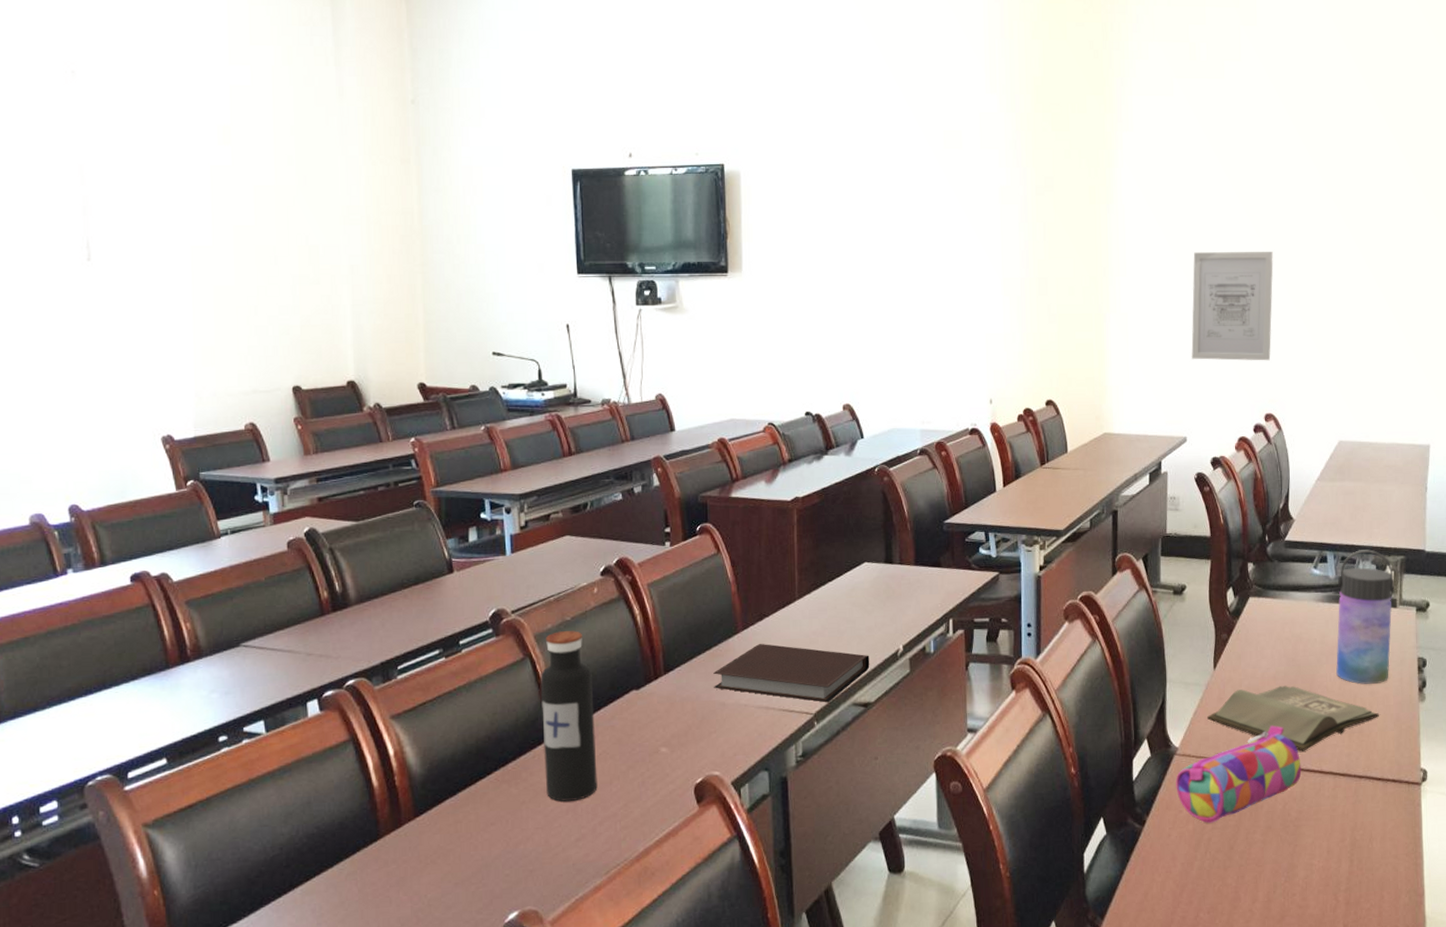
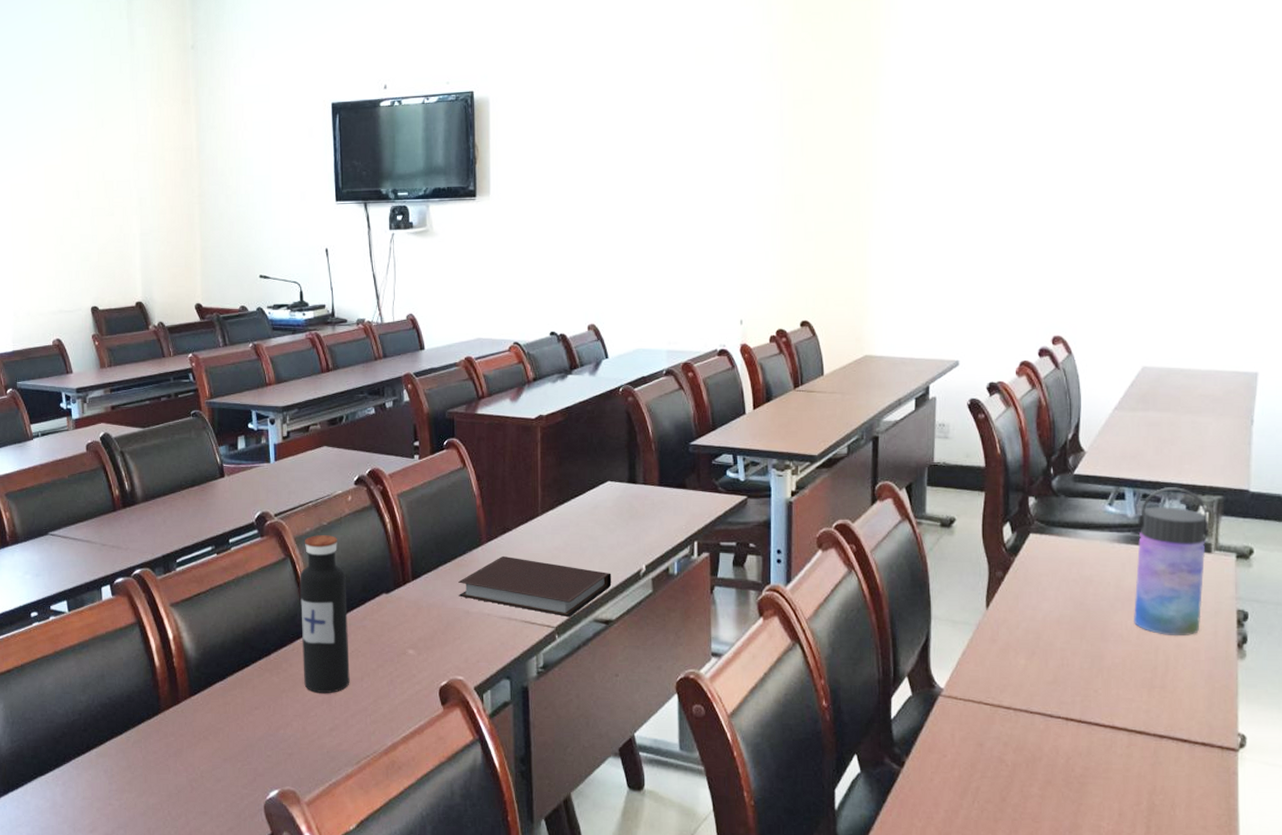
pencil case: present [1176,725,1302,823] -> none [940,673,1089,771]
wall art: present [1191,252,1273,361] -> none [966,160,1066,279]
hardback book: present [1207,686,1379,752] -> none [978,631,1186,703]

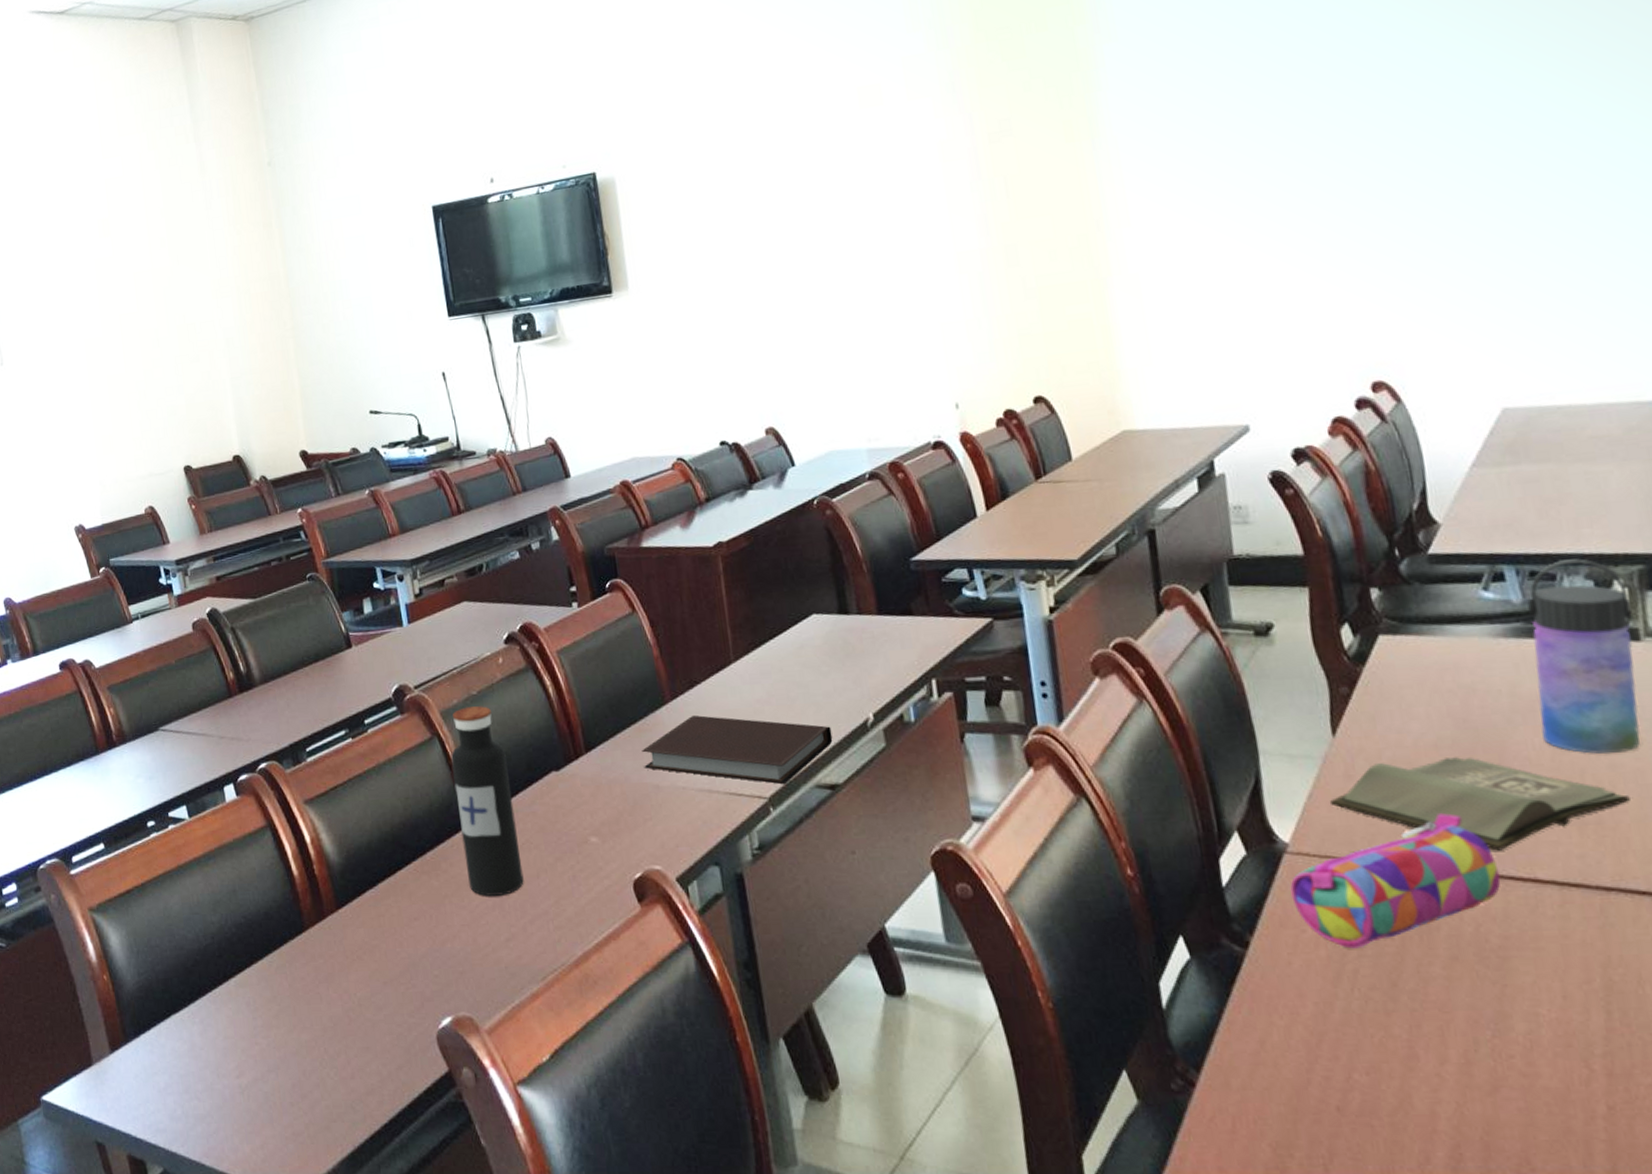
pencil case: none [940,673,1089,771] -> present [1290,813,1501,949]
hardback book: none [978,631,1186,703] -> present [1330,757,1630,851]

